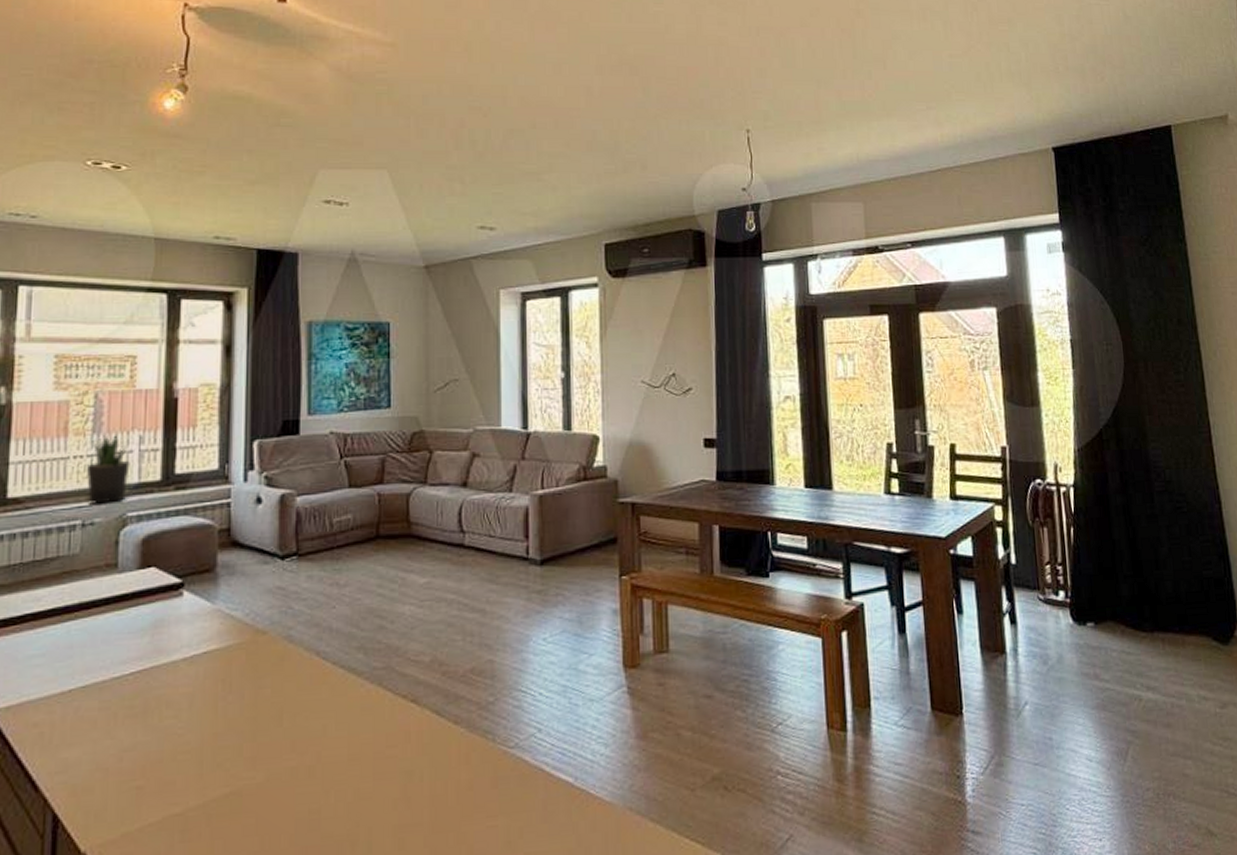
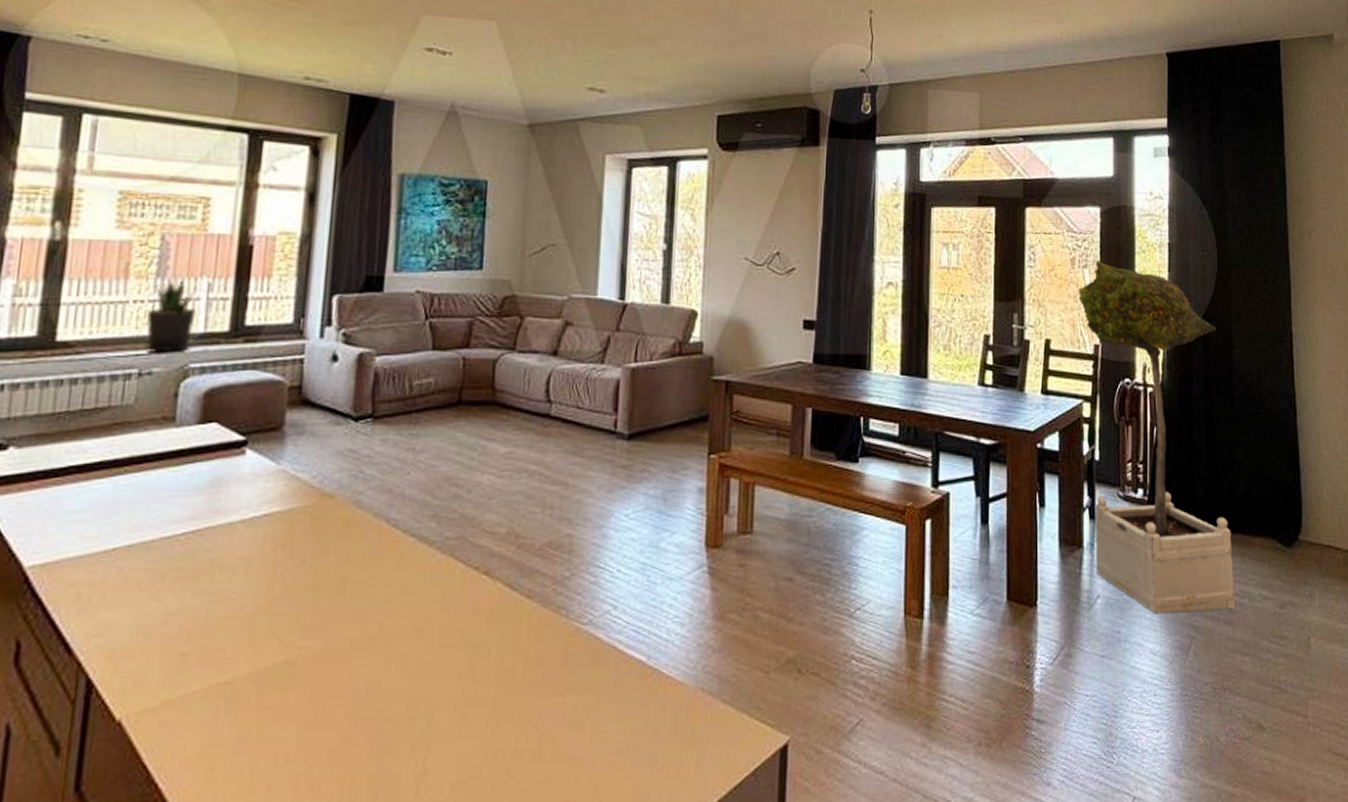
potted tree: none [980,360,1174,719] -> present [1079,259,1236,614]

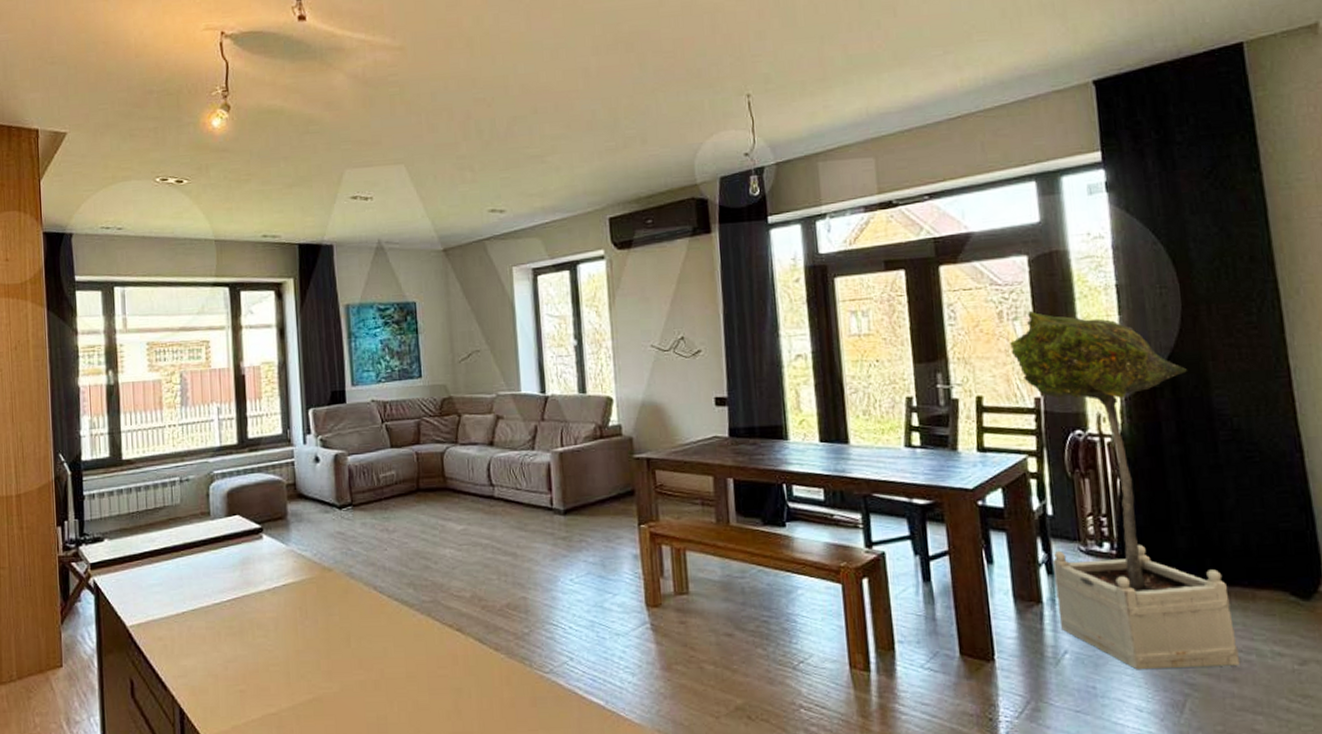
planter: present [146,278,196,354] -> none [178,407,213,465]

